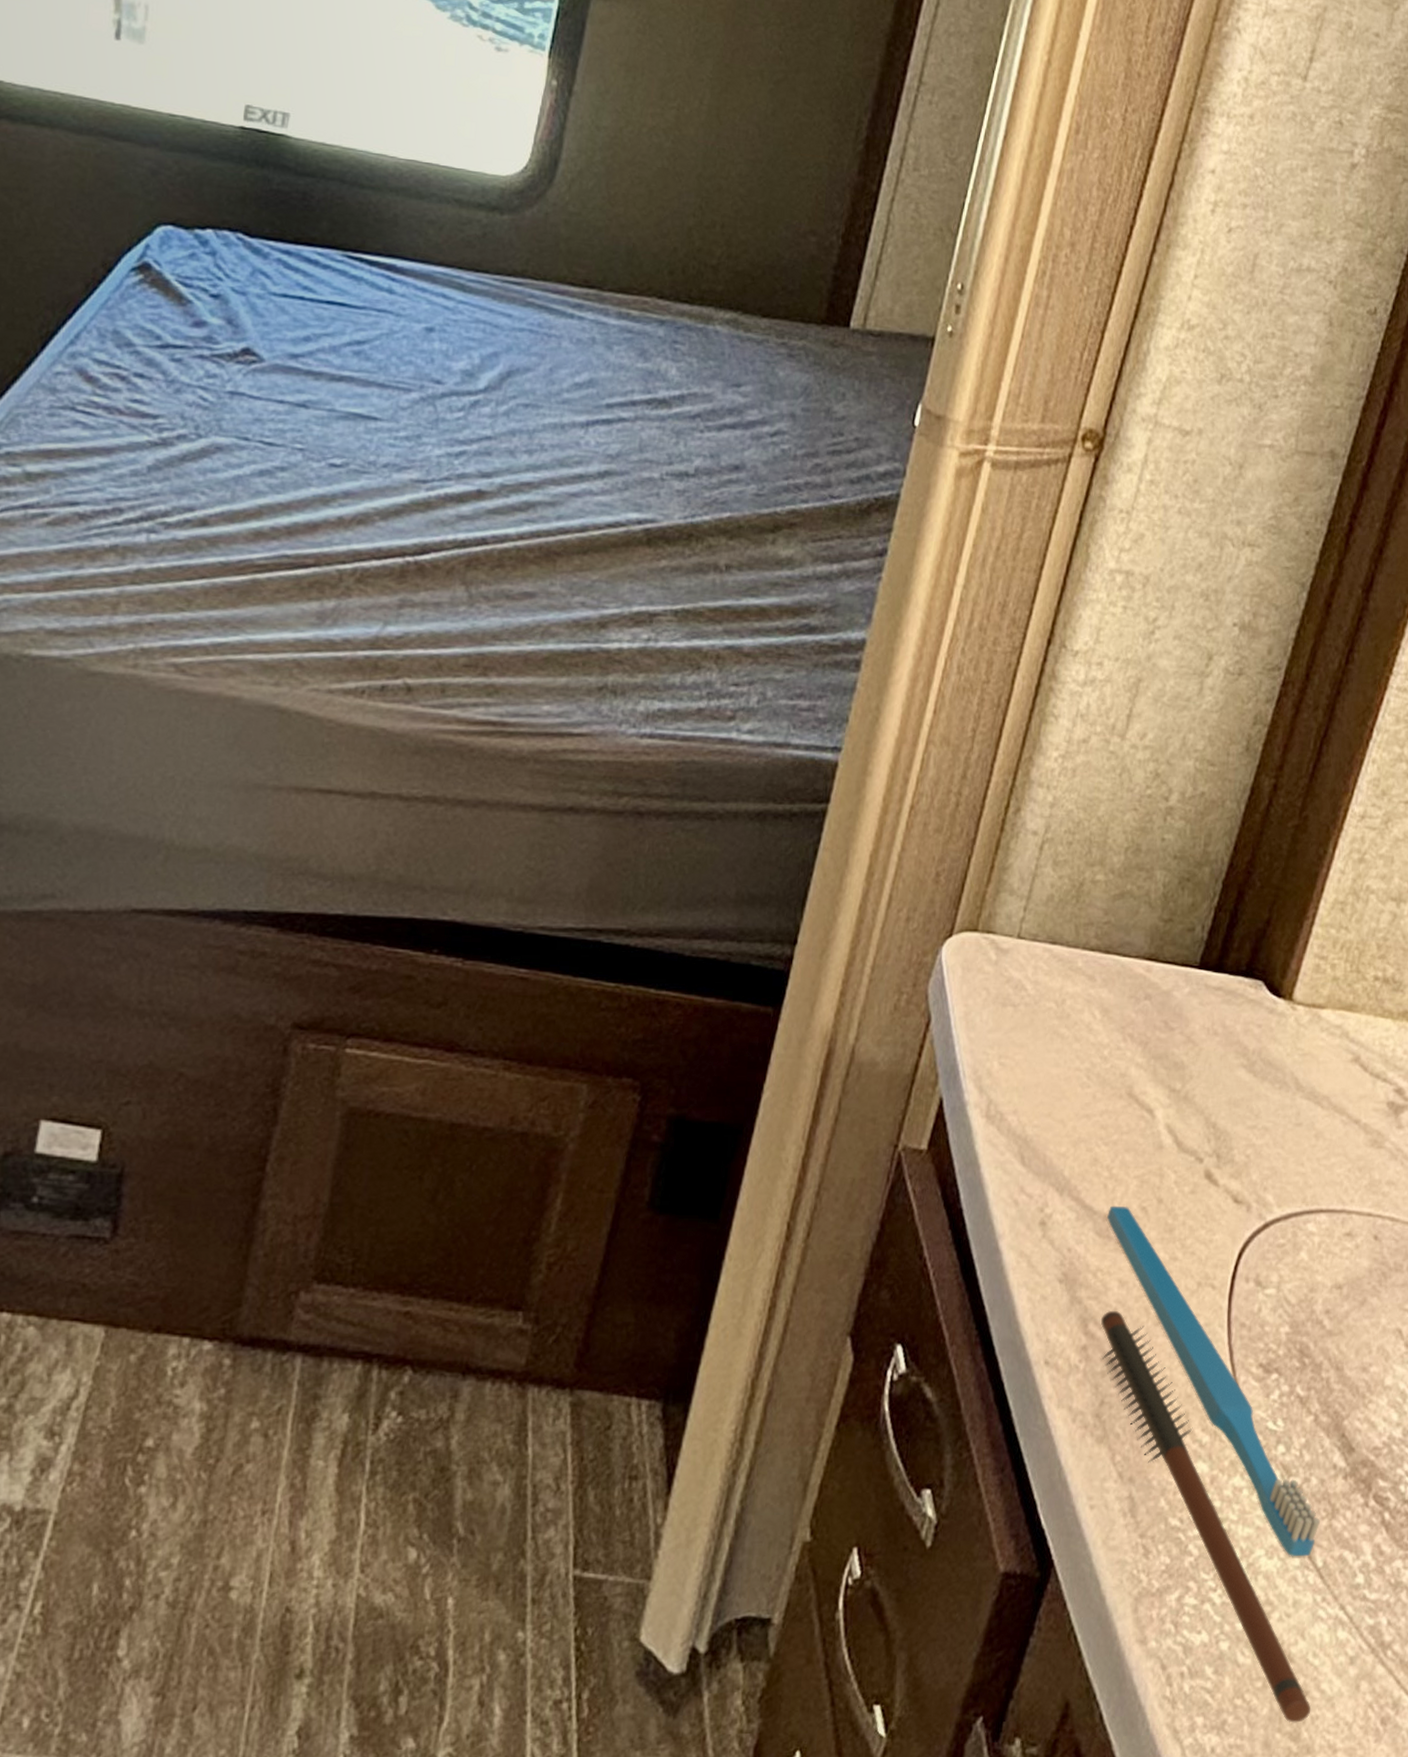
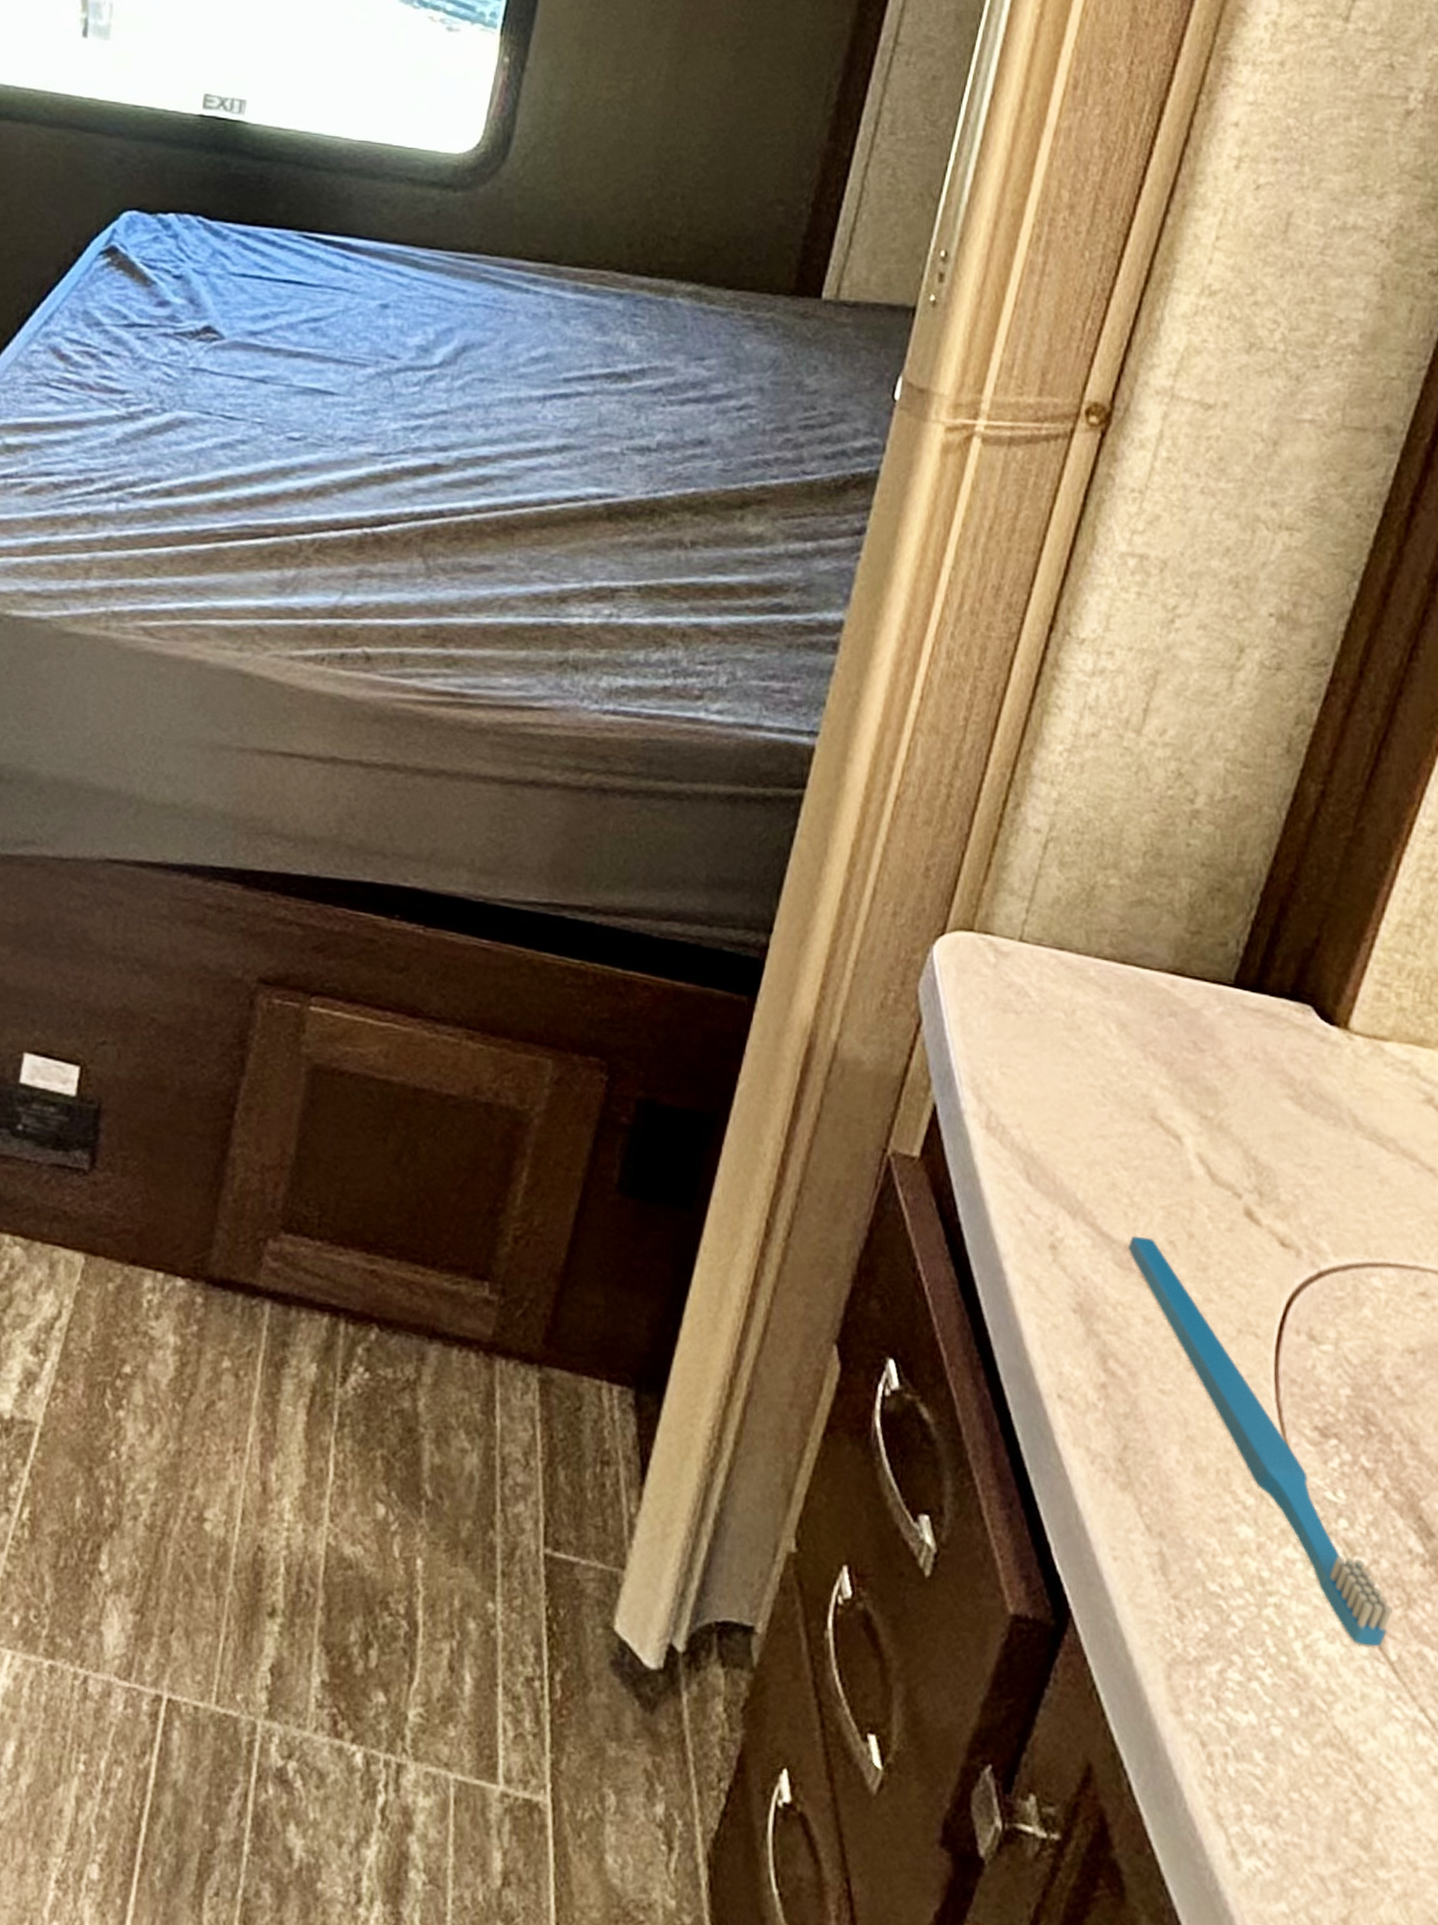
hairbrush: present [1100,1310,1311,1723] -> none [1122,1348,1386,1830]

